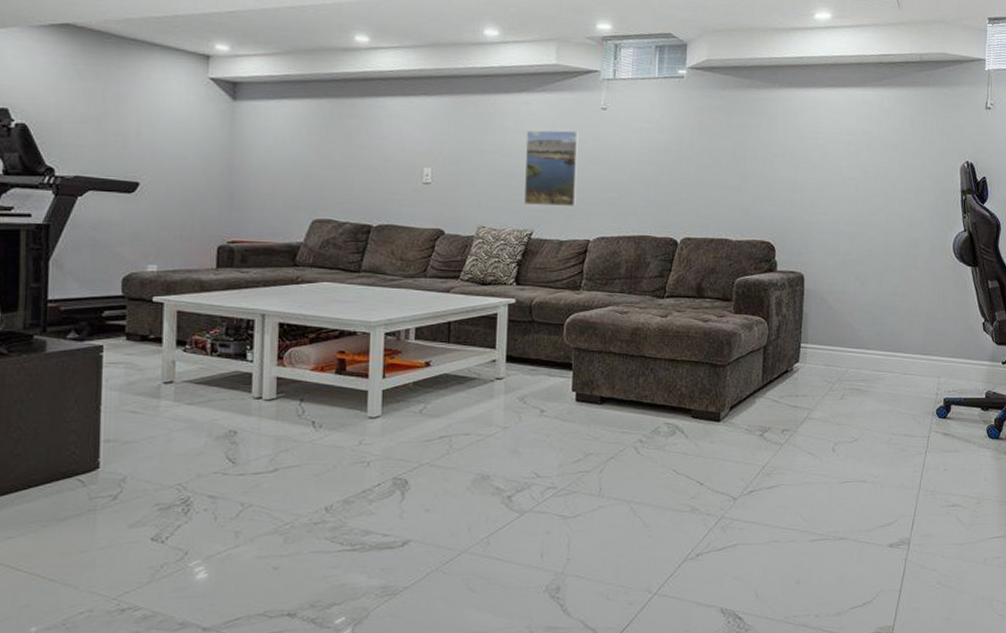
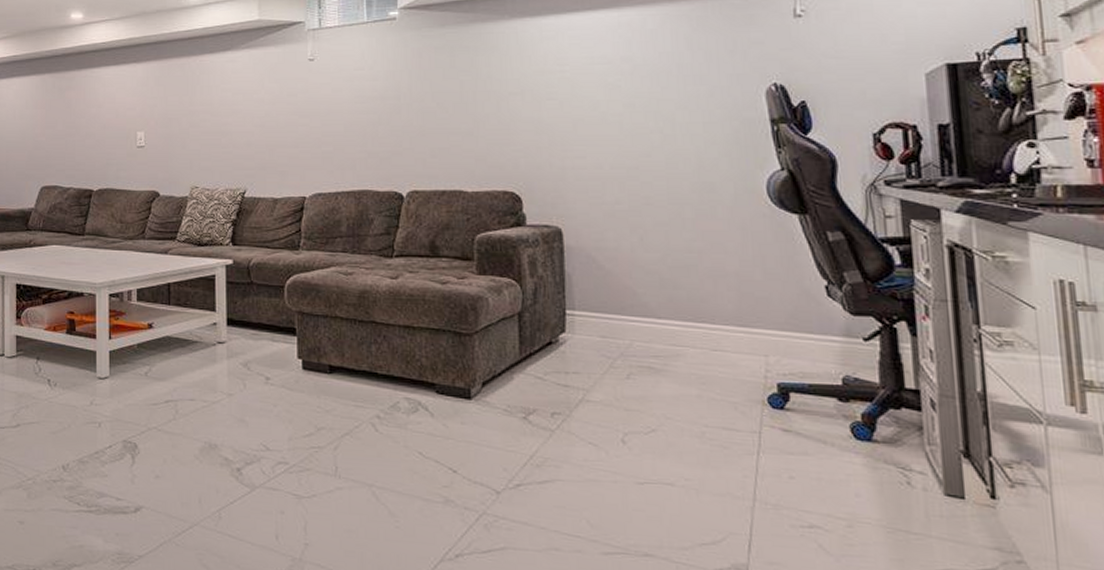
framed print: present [524,130,580,206] -> none [233,85,289,162]

